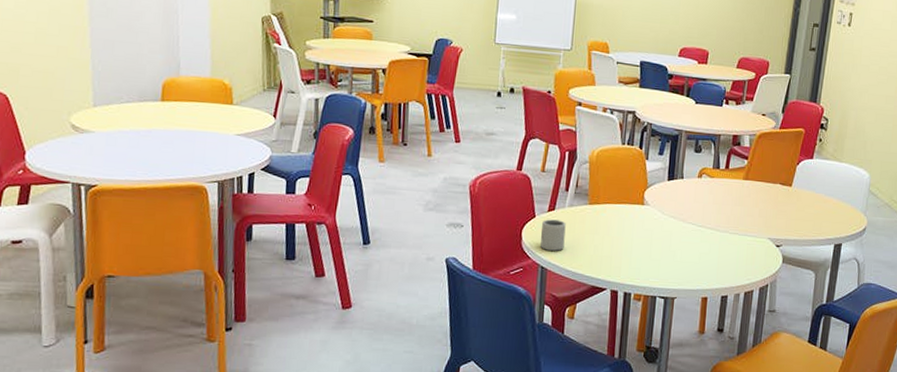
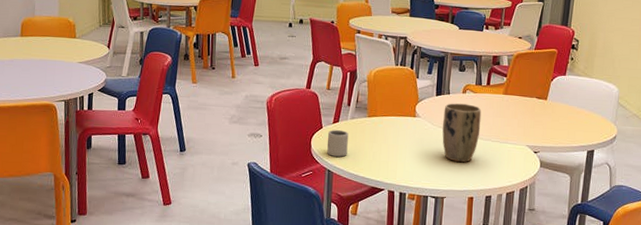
plant pot: none [673,189,719,257] -> present [442,103,482,162]

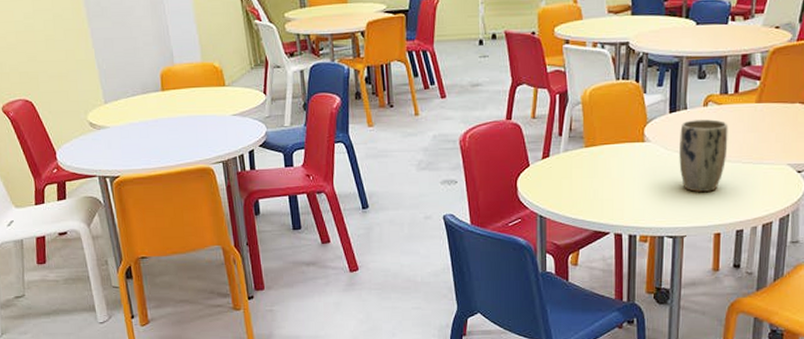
cup: present [327,130,349,157] -> none [536,166,562,199]

